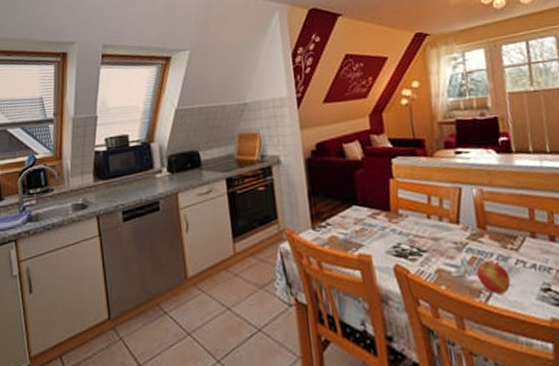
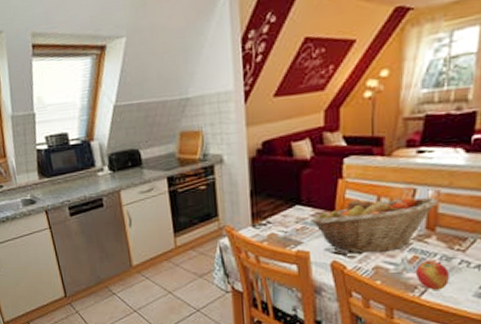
fruit basket: none [368,195,483,255] -> present [310,196,438,253]

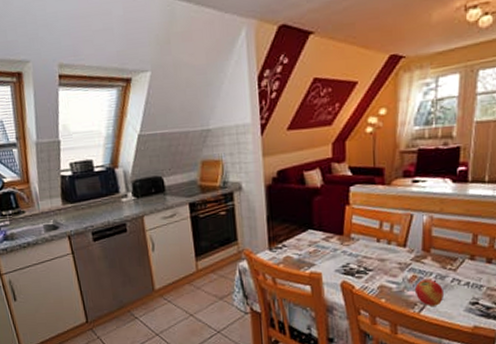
fruit basket: present [310,196,438,253] -> none [321,221,431,273]

